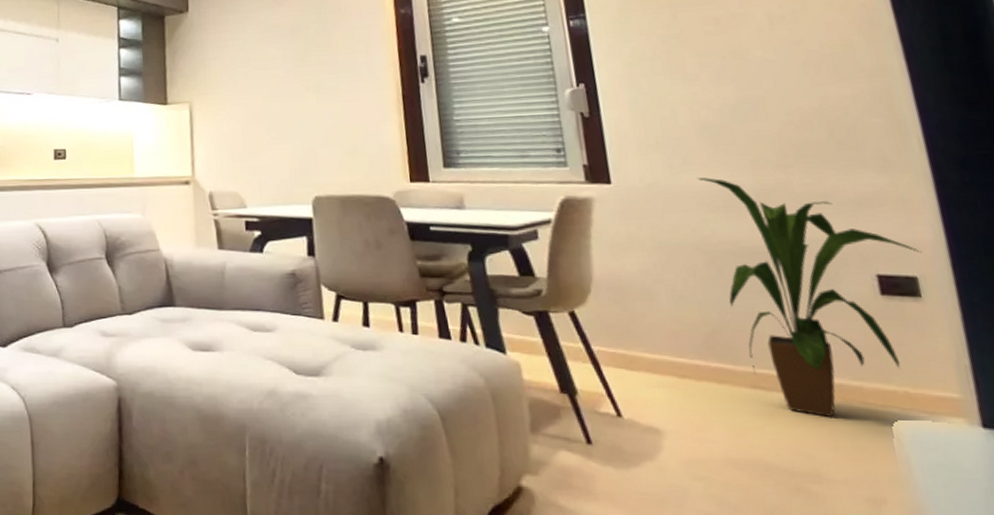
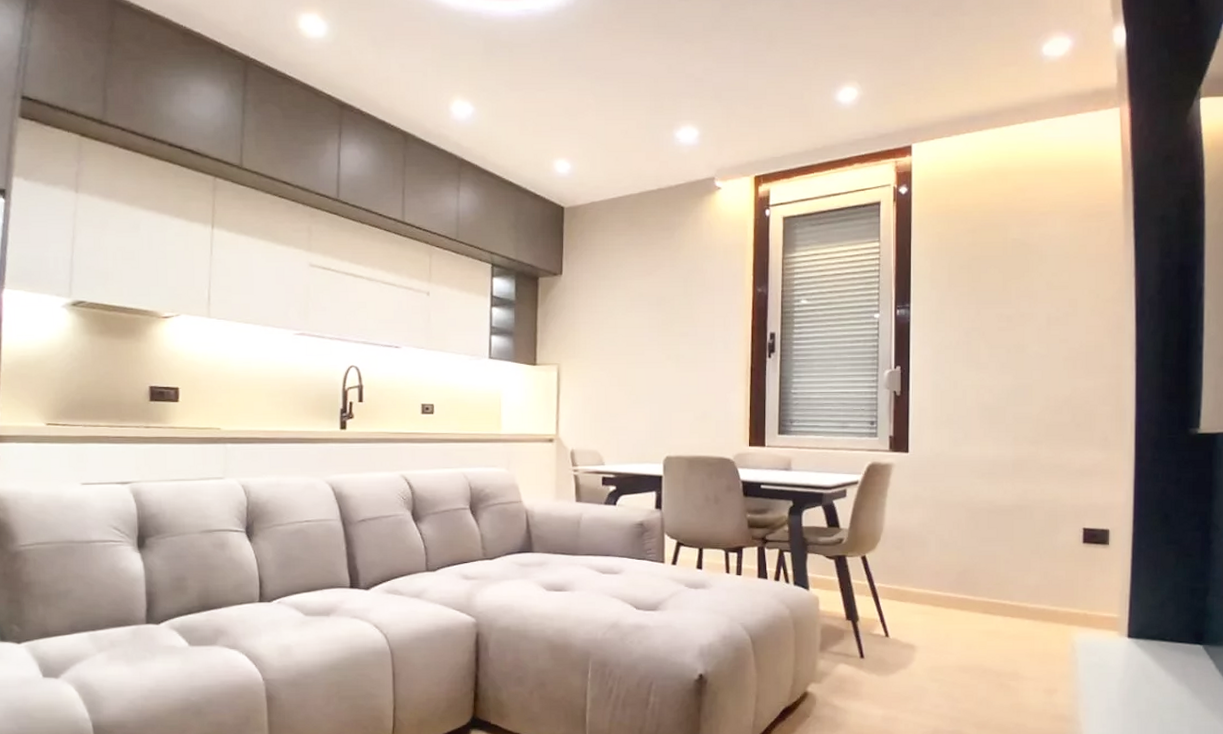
house plant: present [697,177,922,418] -> none [973,450,1116,634]

